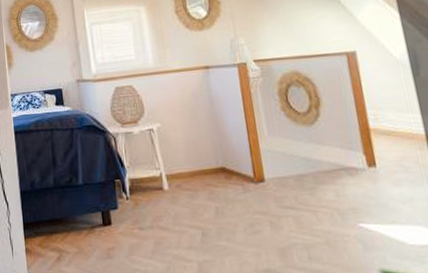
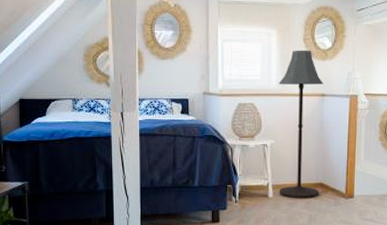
floor lamp: none [156,22,223,189] -> present [279,50,323,199]

